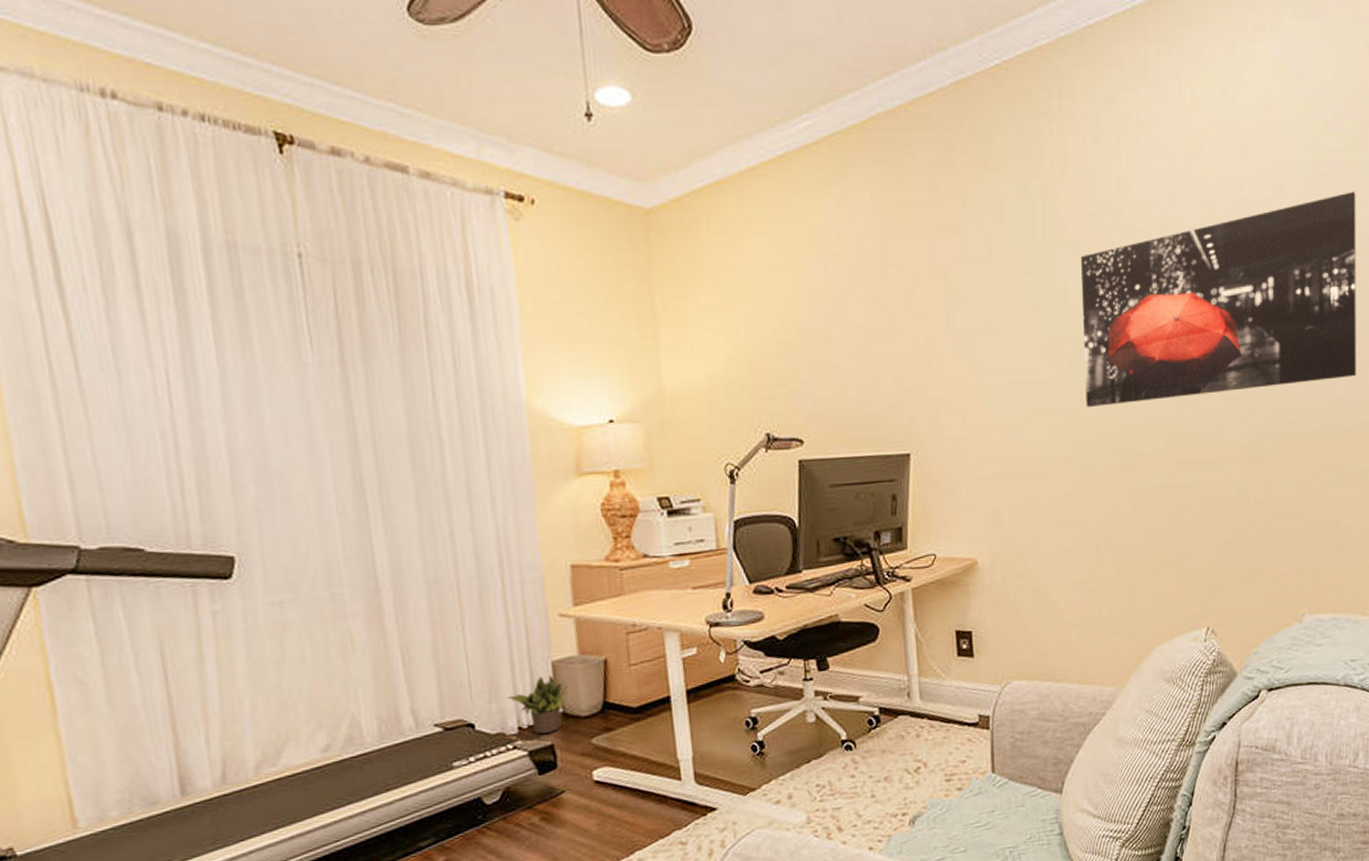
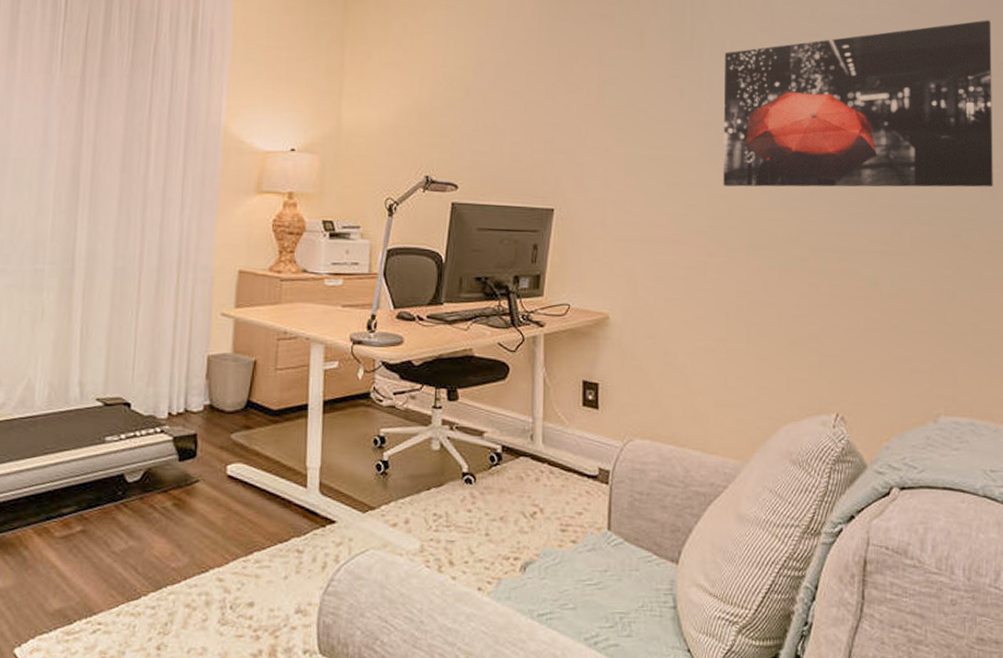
potted plant: present [506,675,567,734] -> none [163,368,218,422]

